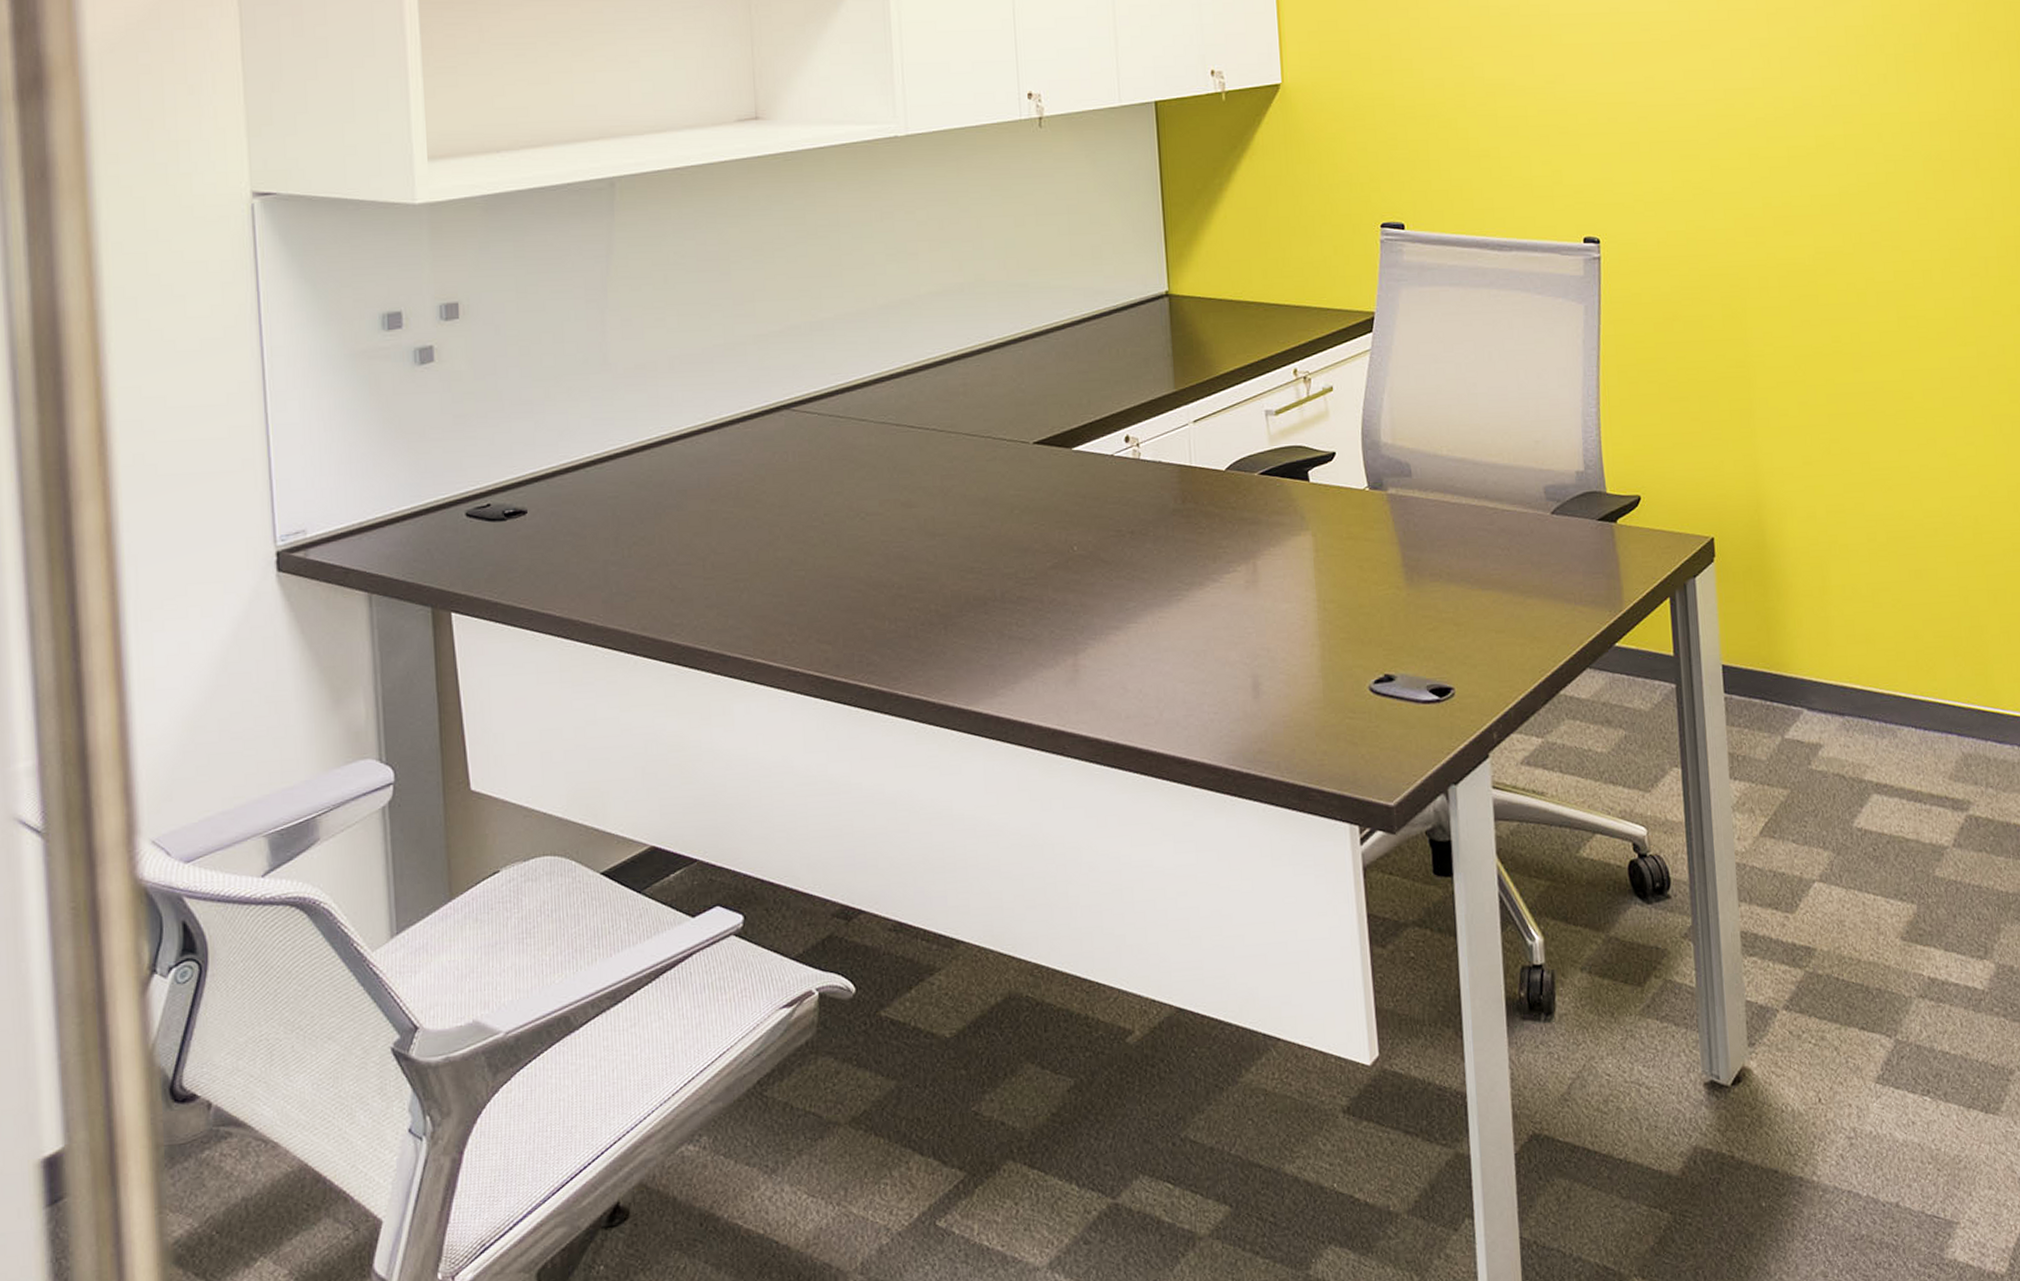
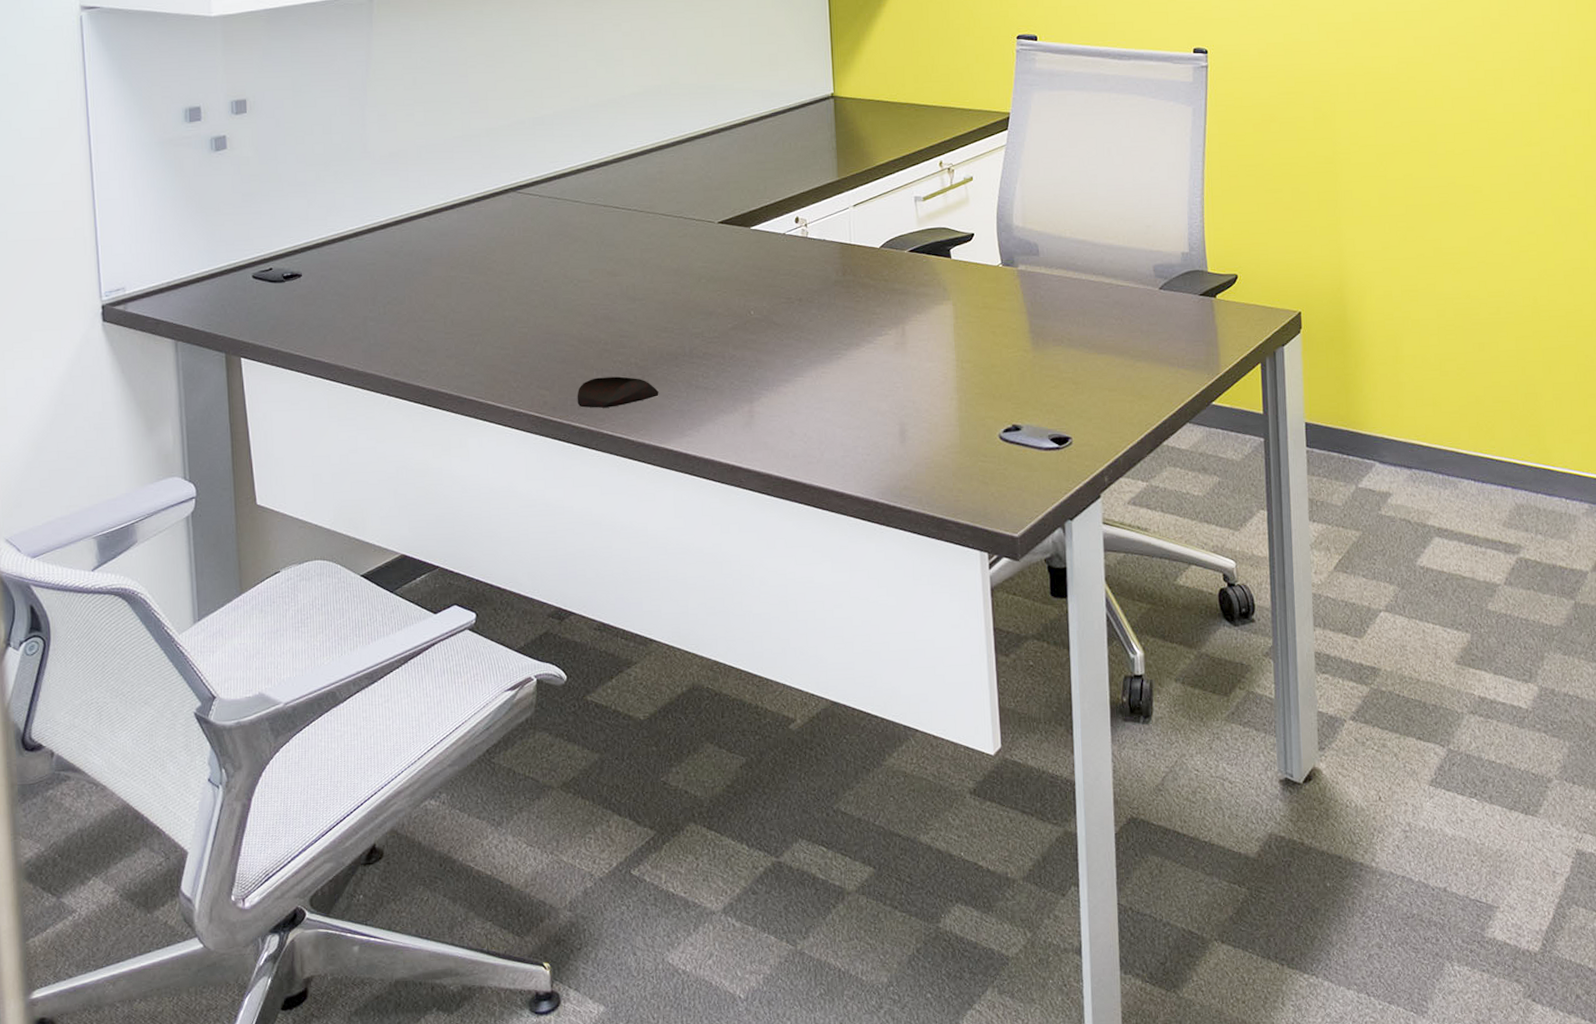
computer mouse: none [865,626,965,665] -> present [577,376,659,408]

